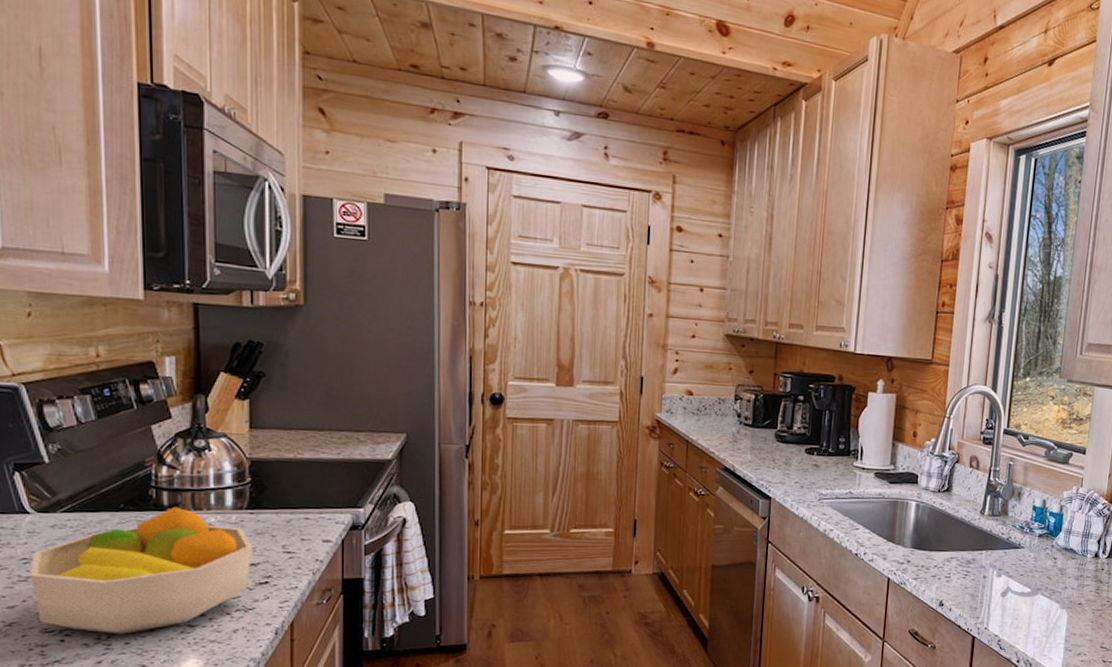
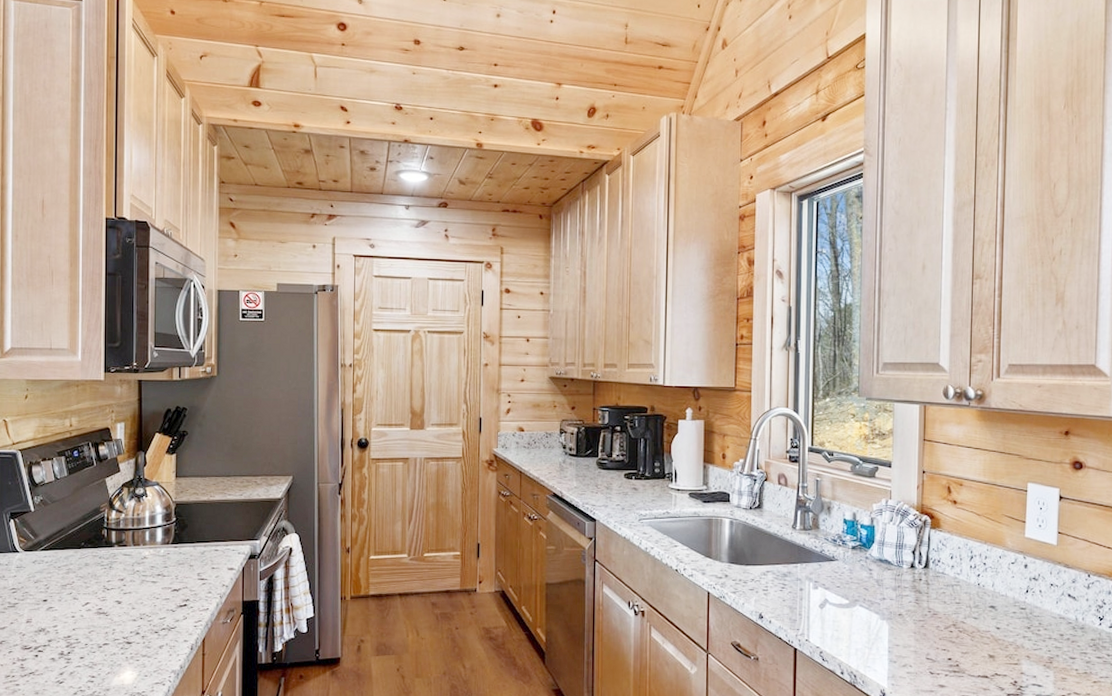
fruit bowl: present [29,506,253,635] -> none [16,543,176,651]

